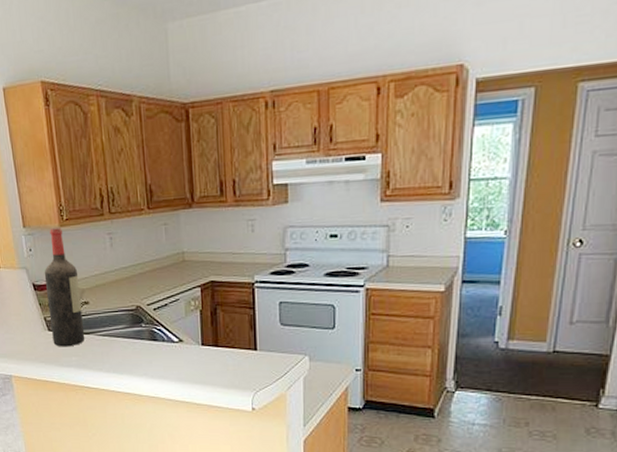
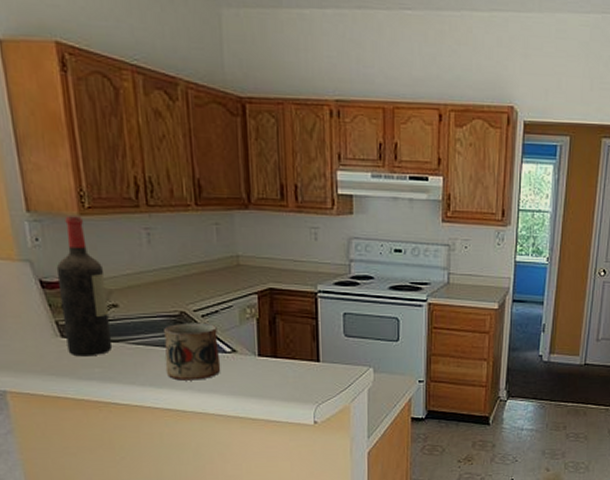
mug: none [124,315,170,368] -> present [164,322,221,381]

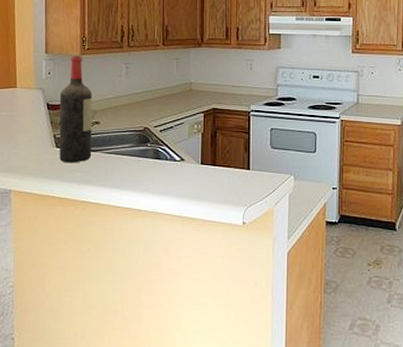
mug: present [164,322,221,381] -> none [129,136,171,184]

